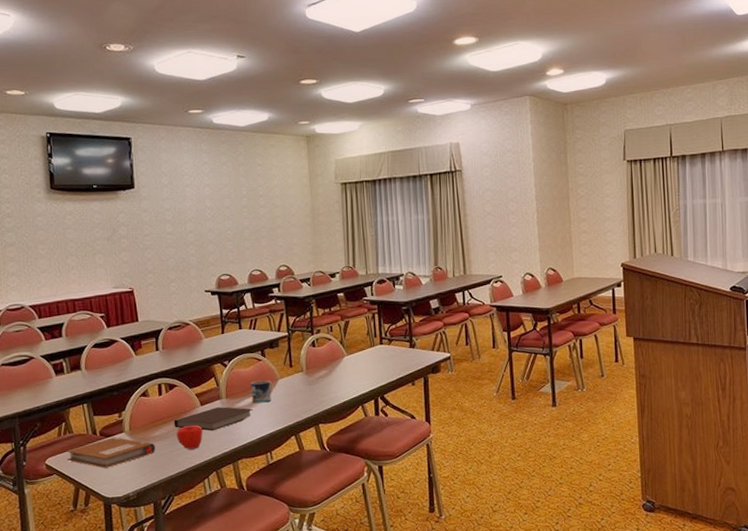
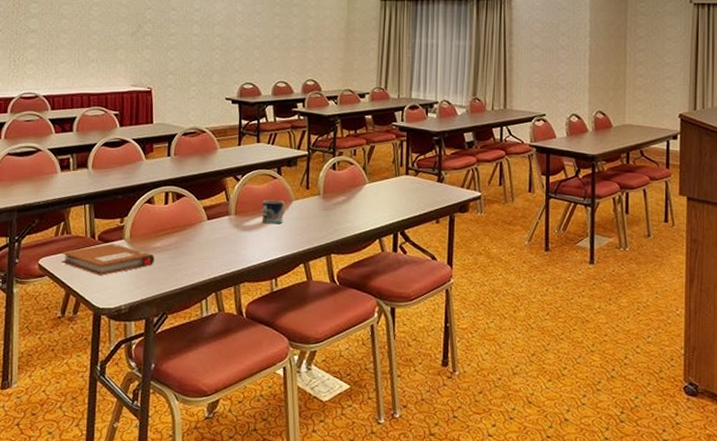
notebook: present [174,407,253,431] -> none [177,223,262,249]
apple: present [176,424,203,450] -> none [177,239,206,266]

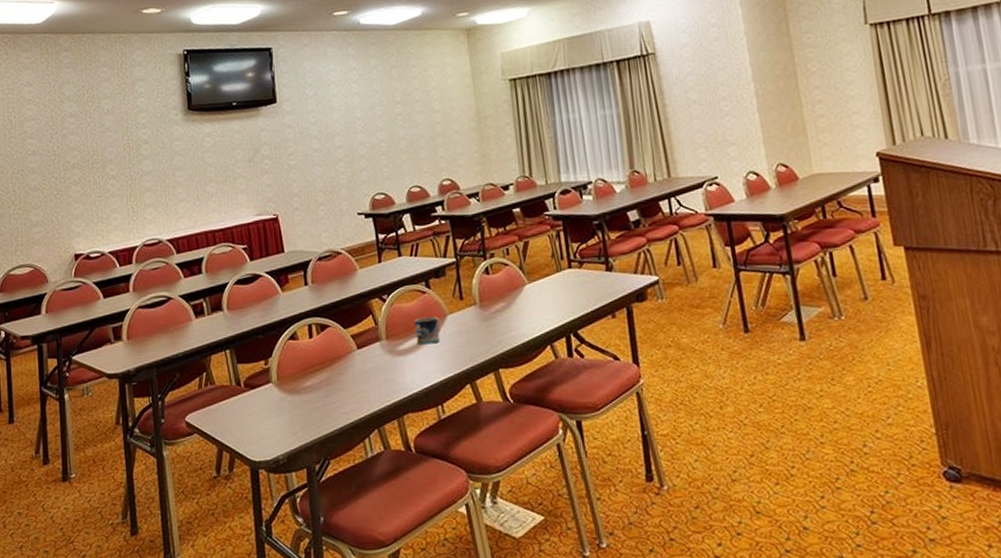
notebook: present [61,243,154,276] -> none [208,388,307,426]

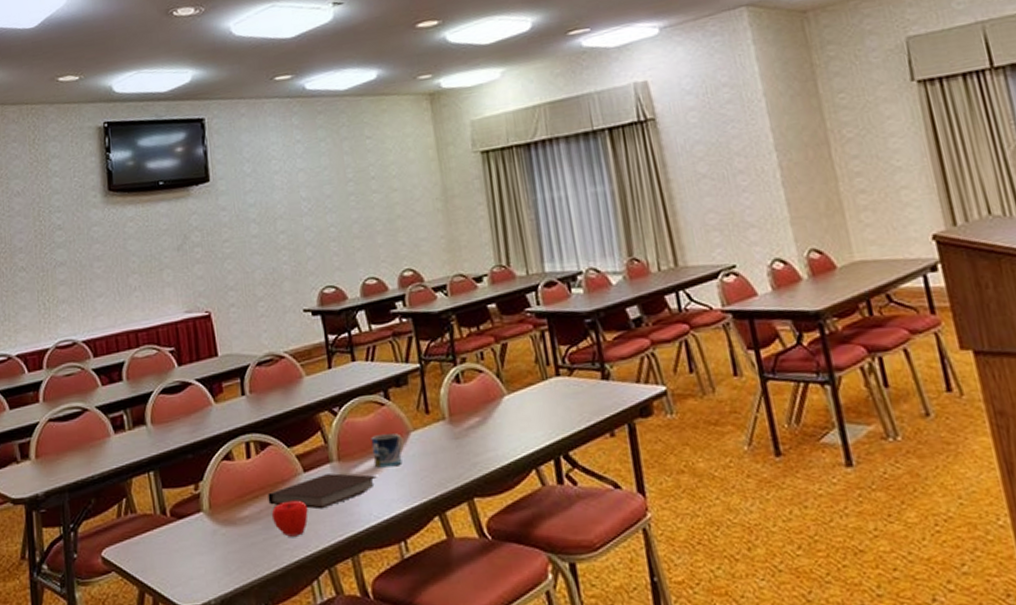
notebook: none [327,350,419,380] -> present [268,473,377,510]
apple: none [330,372,361,403] -> present [271,500,308,537]

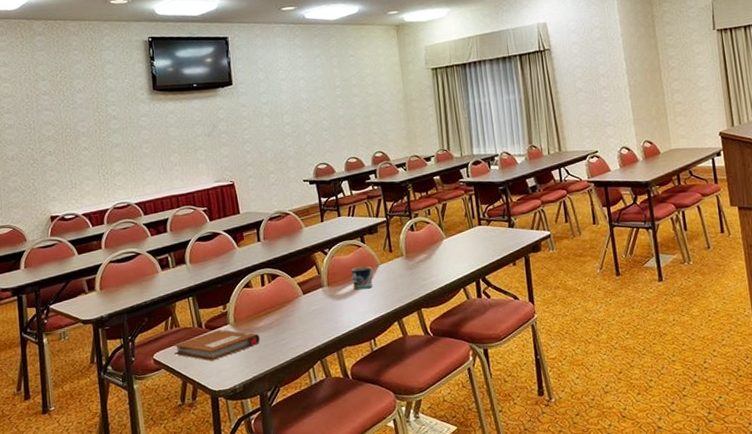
notebook: none [128,518,244,564] -> present [173,329,260,361]
notebook: present [268,473,377,510] -> none [277,295,355,320]
apple: present [271,500,308,537] -> none [279,314,306,340]

